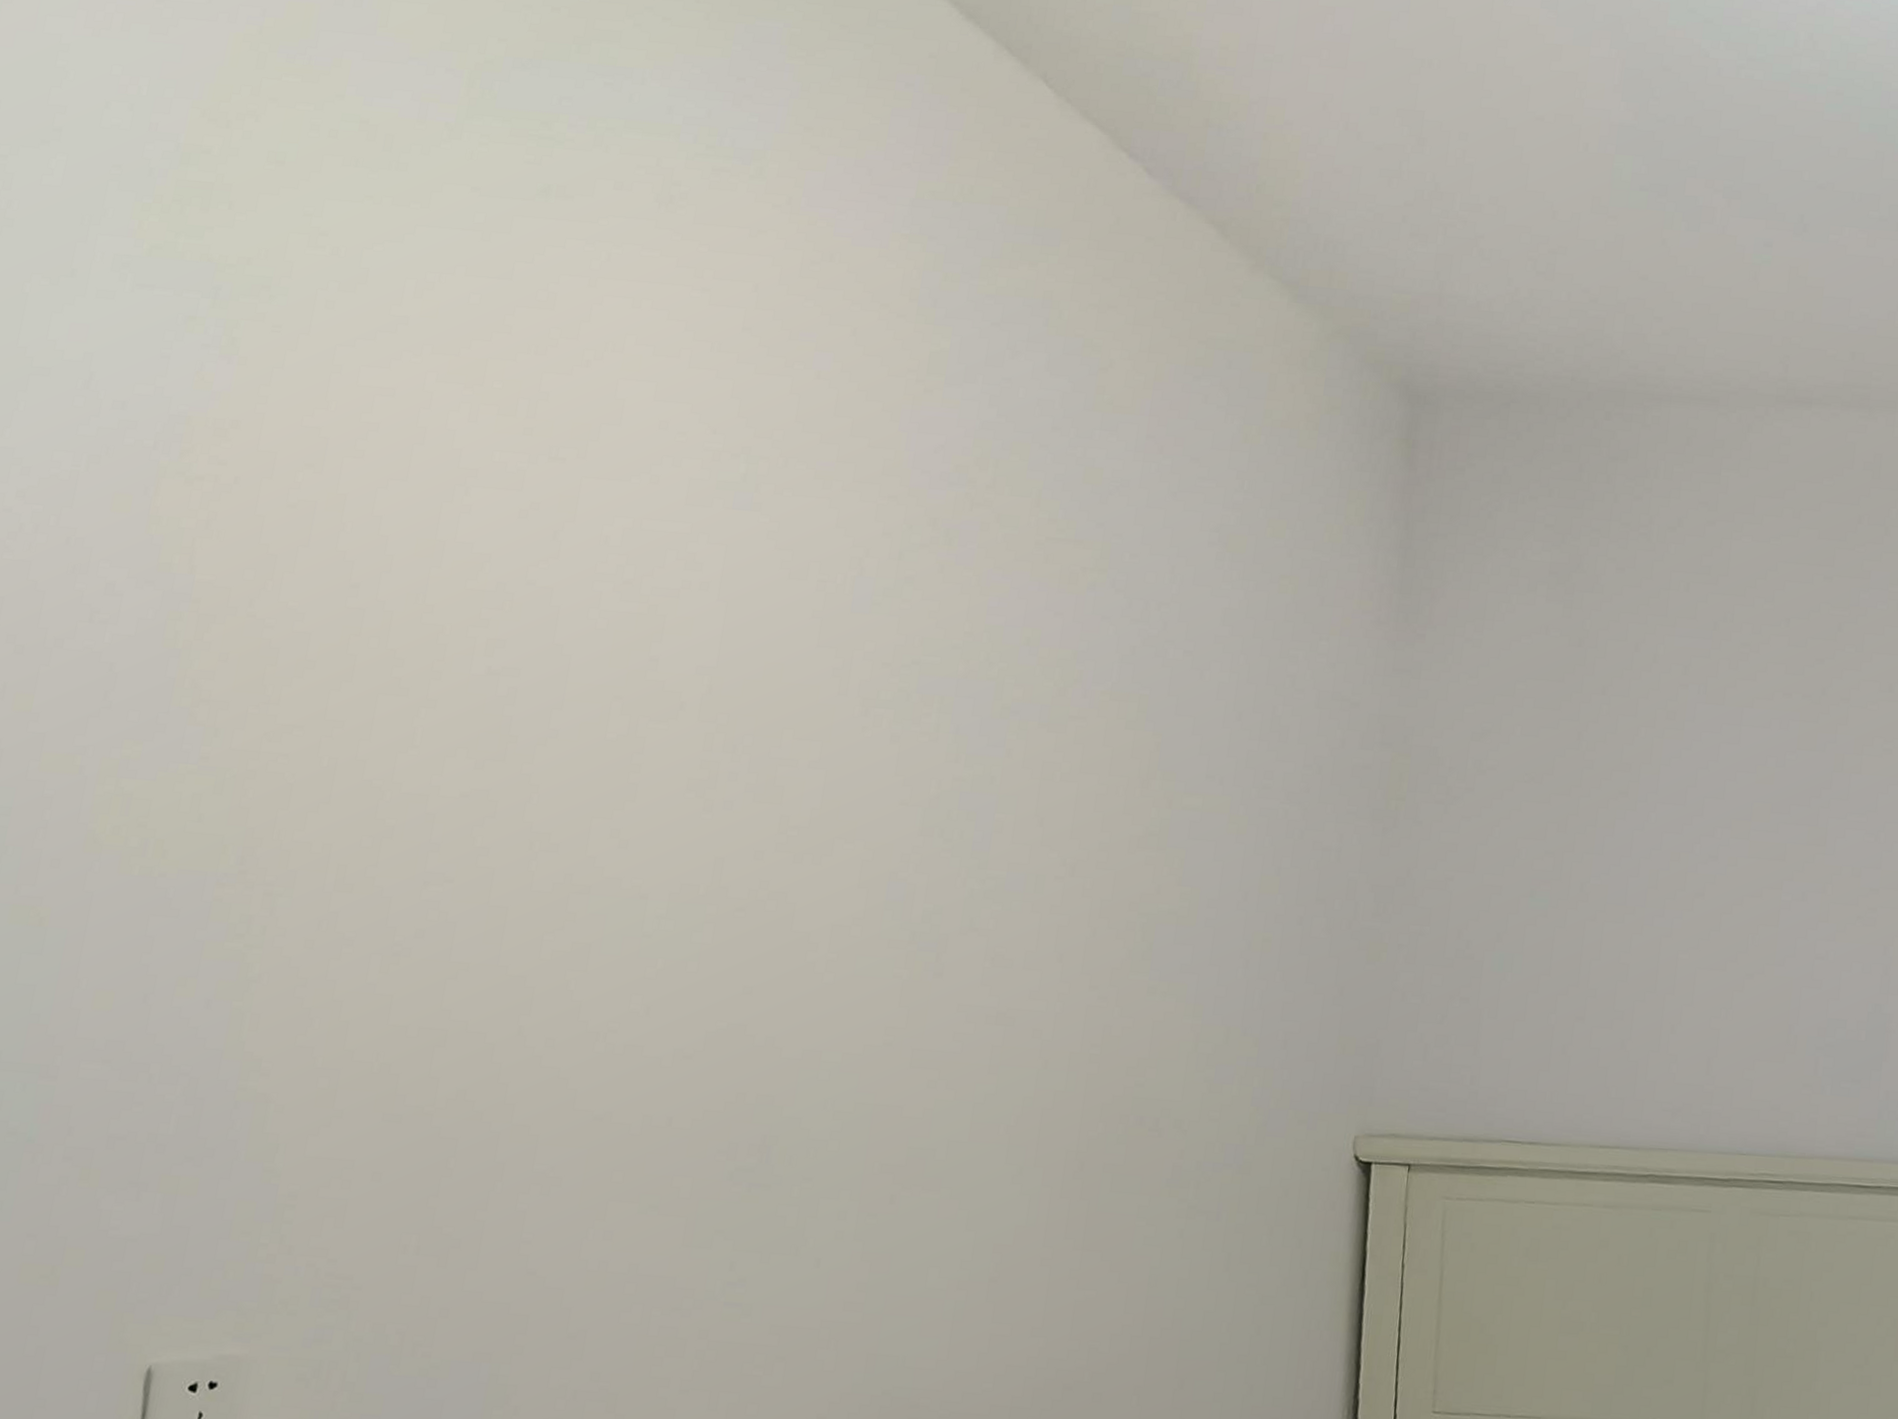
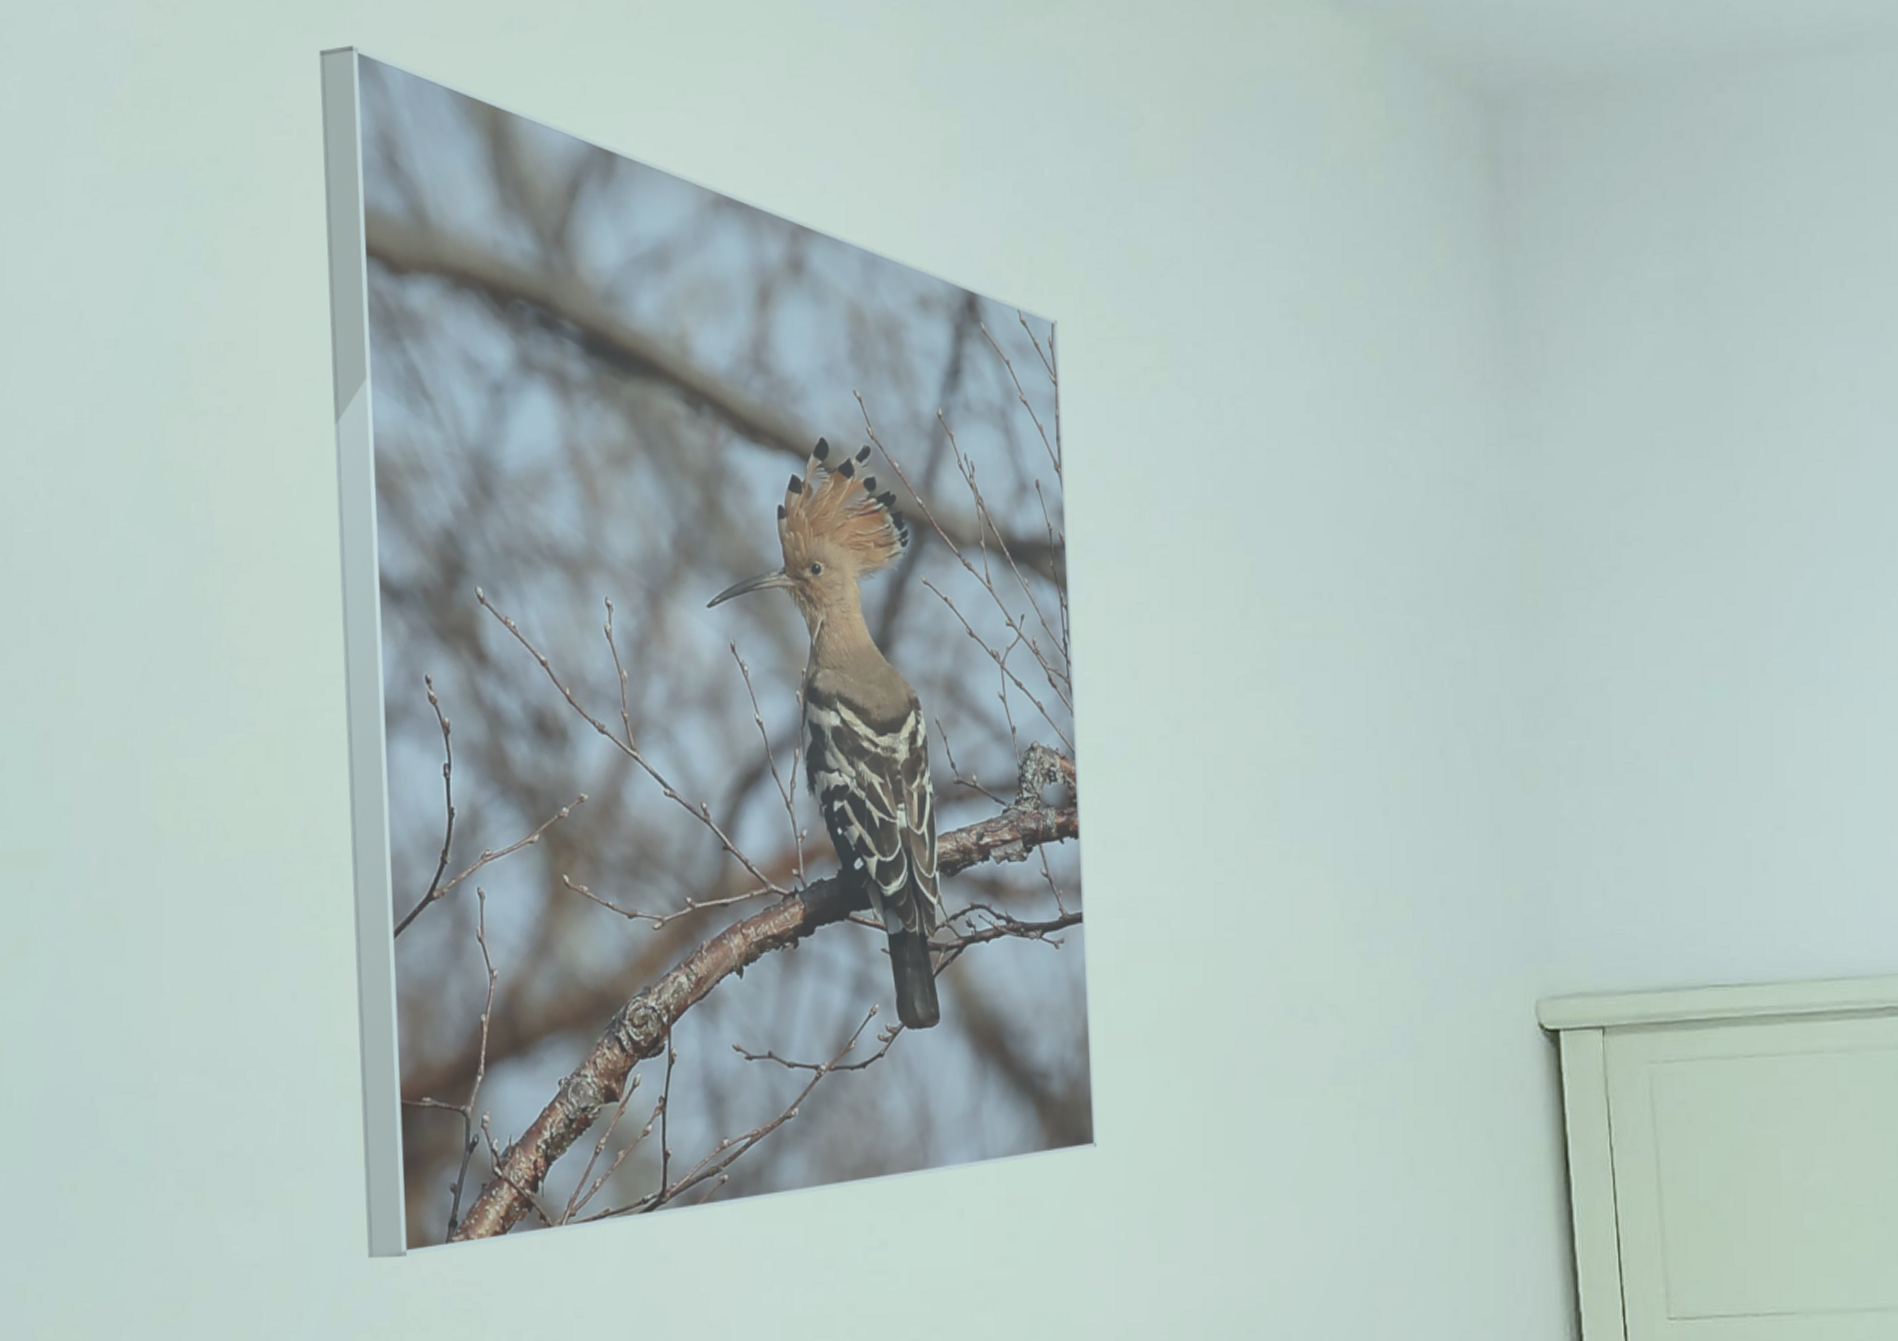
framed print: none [244,182,1014,1247] -> present [319,45,1097,1259]

